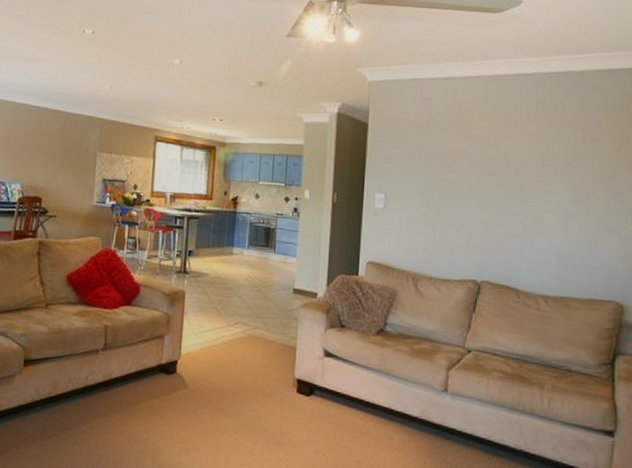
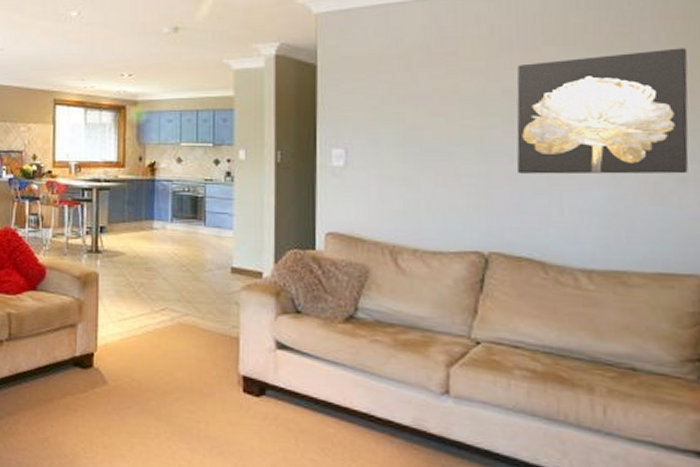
wall art: none [504,132,618,226] -> present [516,48,689,175]

